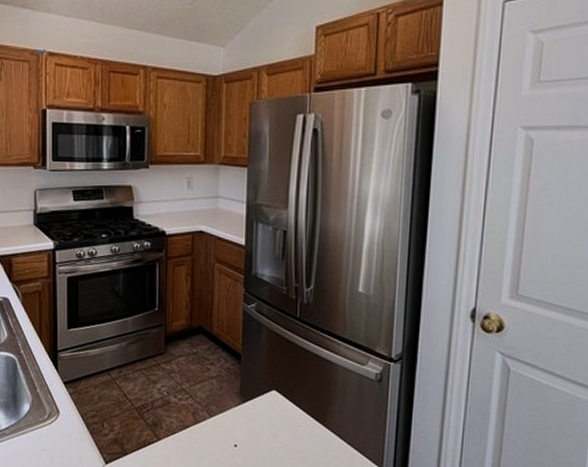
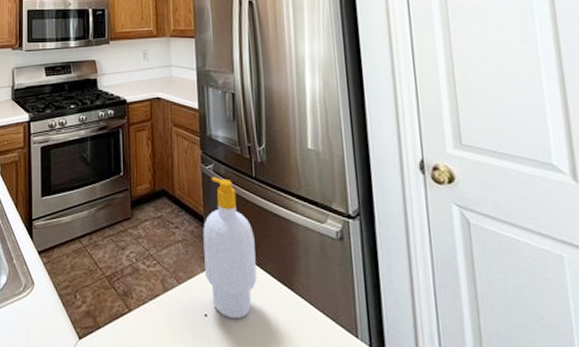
soap bottle: none [238,316,292,450] -> present [203,176,257,320]

